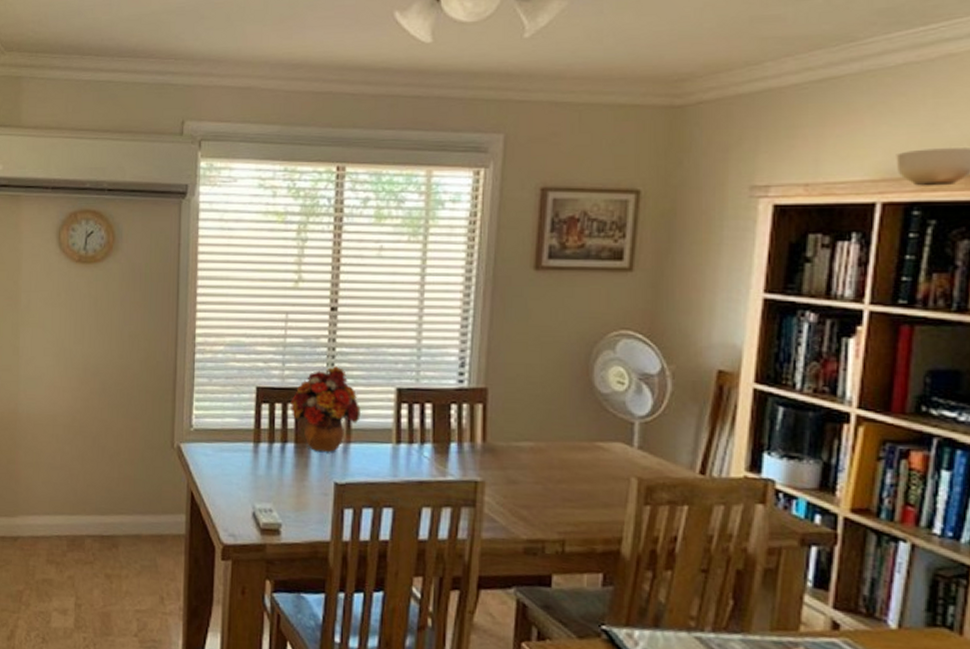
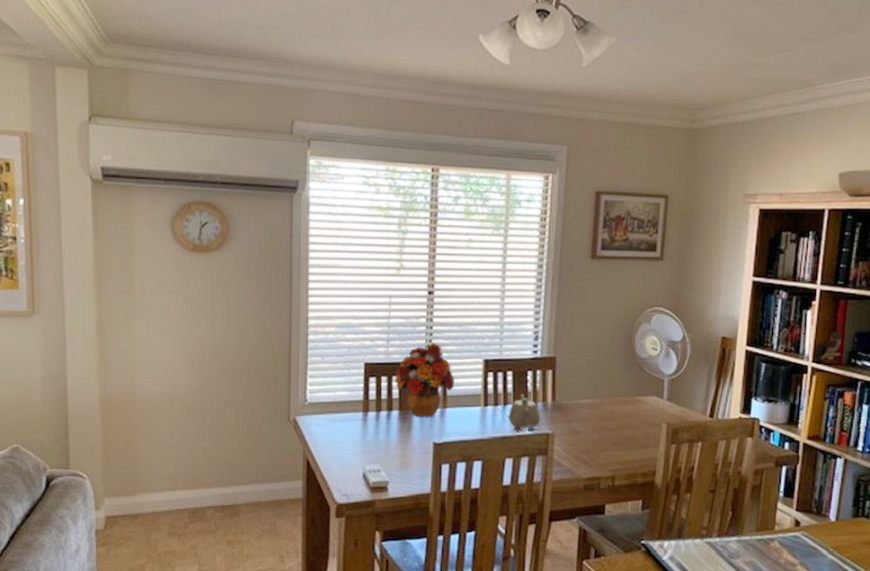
teapot: none [426,430,467,477] -> present [508,393,541,432]
bookend: none [863,366,906,413] -> present [816,330,842,365]

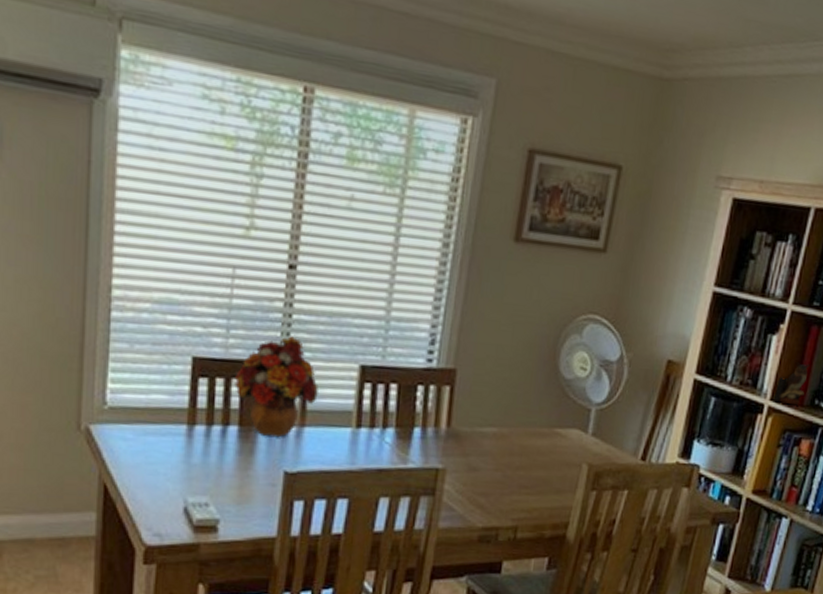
teapot: present [508,393,541,432] -> none [387,414,430,465]

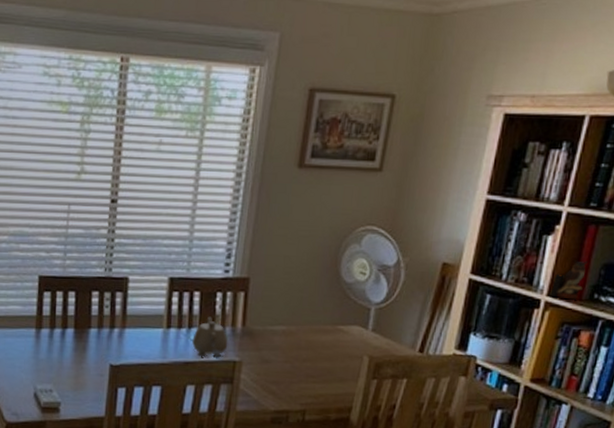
flower arrangement: present [233,336,320,438] -> none [70,256,137,338]
teapot: none [387,414,430,465] -> present [192,316,228,358]

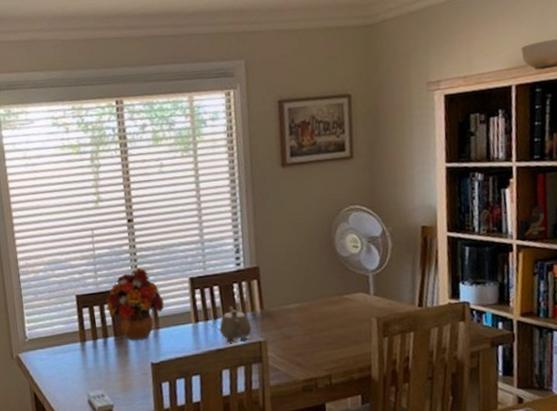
flower arrangement: none [70,256,137,338] -> present [105,267,165,340]

